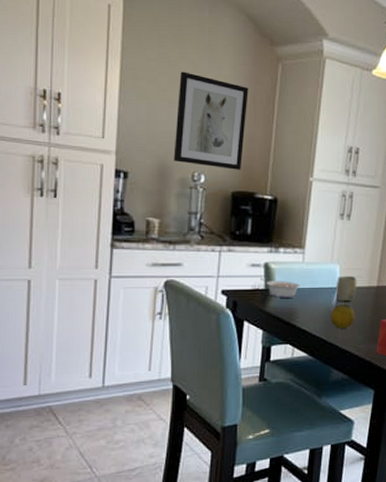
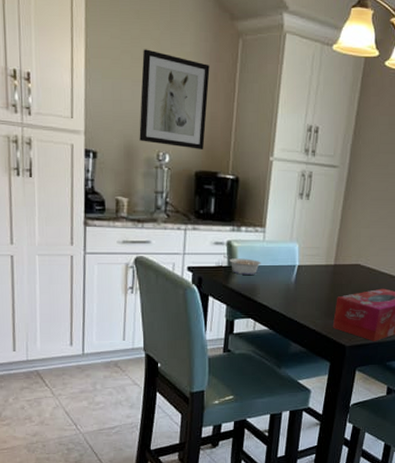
fruit: present [330,303,355,329] -> none [289,280,313,305]
cup: present [335,275,357,302] -> none [295,254,315,279]

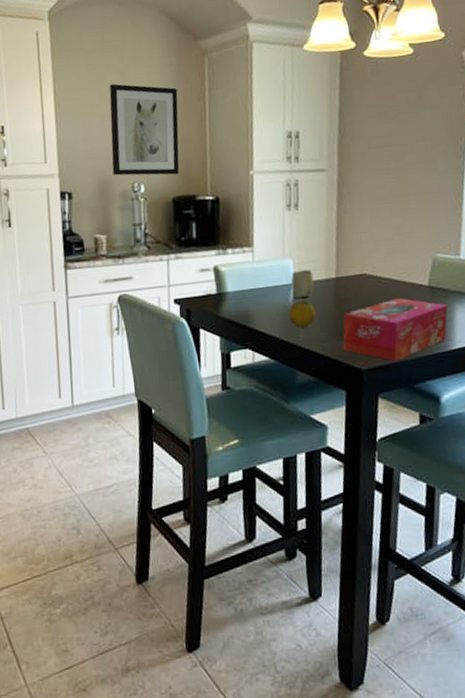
legume: present [223,256,261,275] -> none [211,282,253,302]
fruit: none [289,280,313,305] -> present [288,299,316,328]
cup: none [295,254,315,279] -> present [290,269,314,299]

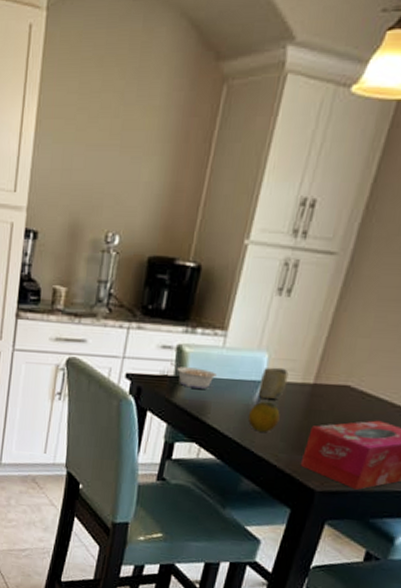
wall art: present [109,84,180,176] -> none [87,104,182,229]
legume: none [211,282,253,302] -> present [170,363,217,389]

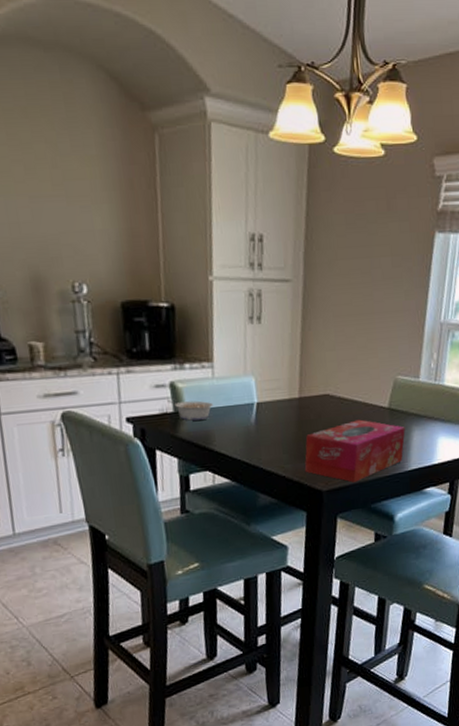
fruit: present [247,401,280,432] -> none [250,420,278,449]
cup: present [258,367,289,400] -> none [252,388,277,419]

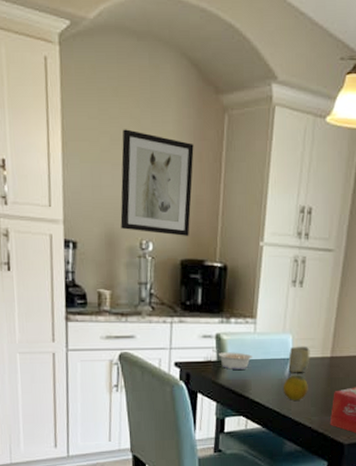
wall art: none [37,155,128,275] -> present [120,129,194,236]
fruit: none [250,420,278,449] -> present [282,374,308,400]
cup: none [252,388,277,419] -> present [288,346,310,373]

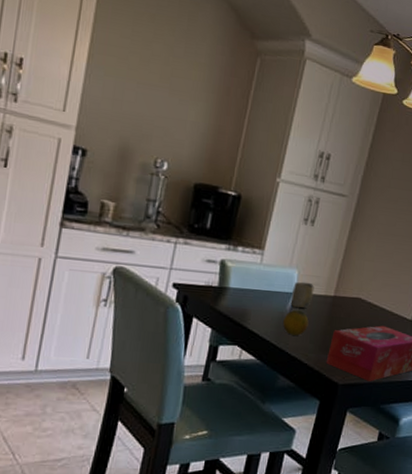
wall art: present [120,129,194,236] -> none [137,53,224,162]
legume: present [212,350,252,370] -> none [215,275,255,299]

